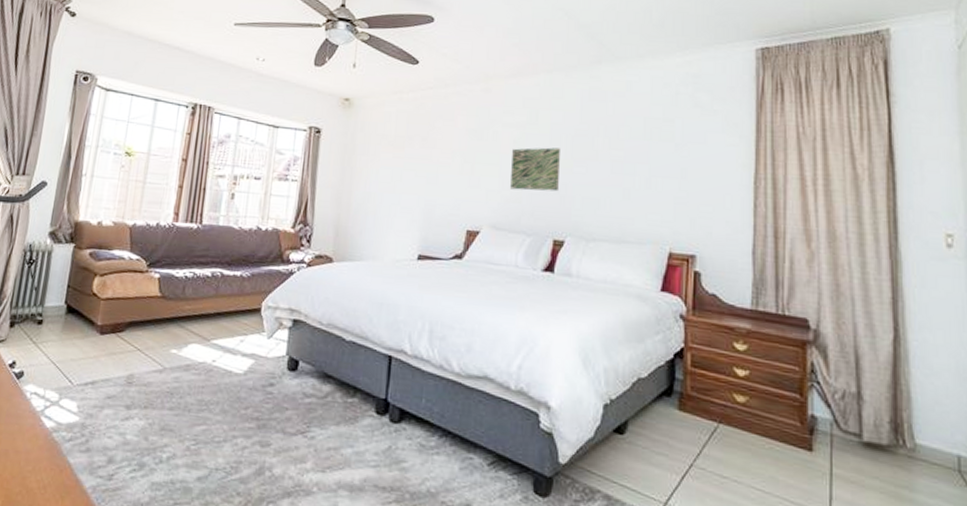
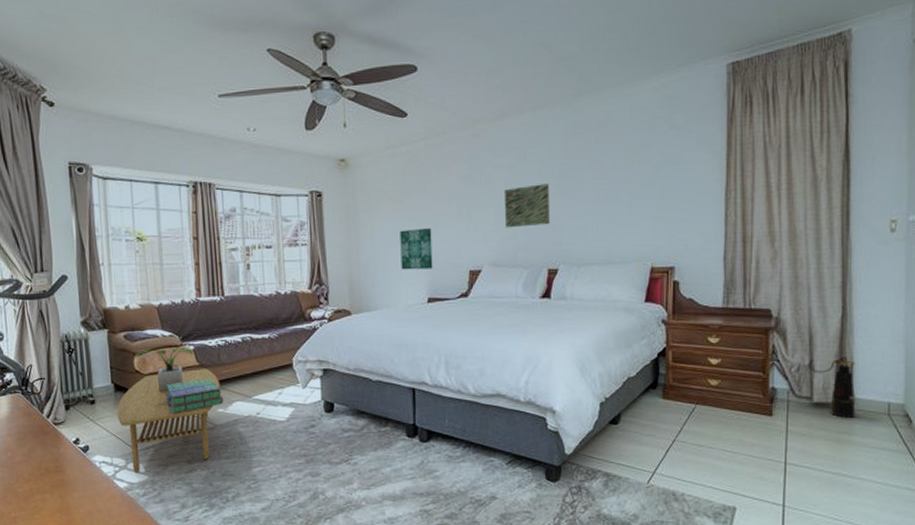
coffee table: none [62,299,180,413] -> present [117,368,220,474]
potted plant: none [94,271,159,322] -> present [134,348,194,393]
stack of books: none [117,311,180,349] -> present [164,378,224,414]
wall art: none [393,178,431,224] -> present [400,227,433,270]
lantern: none [854,387,919,469] -> present [807,356,857,418]

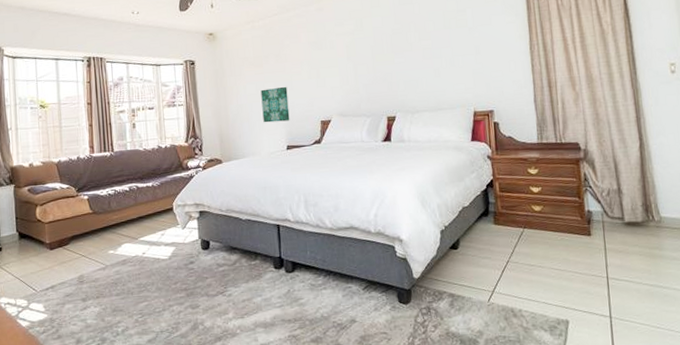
coffee table: present [117,368,220,474] -> none [20,215,111,313]
potted plant: present [134,348,194,393] -> none [36,198,88,238]
stack of books: present [164,378,224,414] -> none [62,223,114,257]
wall art: present [505,184,550,228] -> none [346,46,386,84]
lantern: present [807,356,857,418] -> none [616,180,664,235]

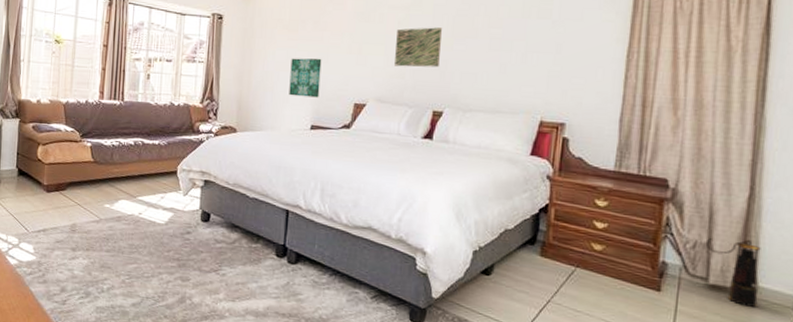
wall art: none [346,46,386,84] -> present [395,27,442,68]
lantern: none [616,180,664,235] -> present [705,238,761,307]

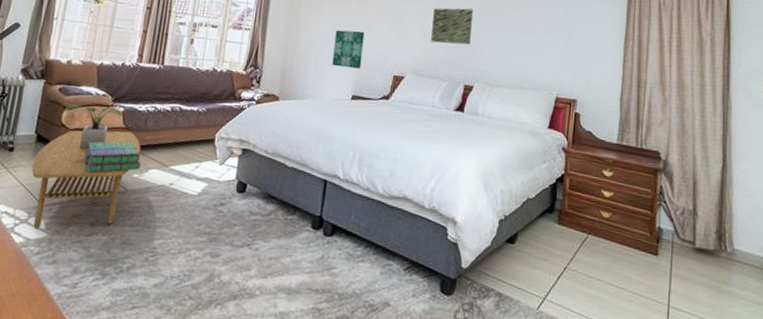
coffee table: none [17,164,110,253] -> present [31,130,141,229]
potted plant: none [38,141,91,182] -> present [63,105,123,150]
stack of books: none [60,173,111,204] -> present [83,140,141,173]
lantern: present [705,238,761,307] -> none [691,205,735,268]

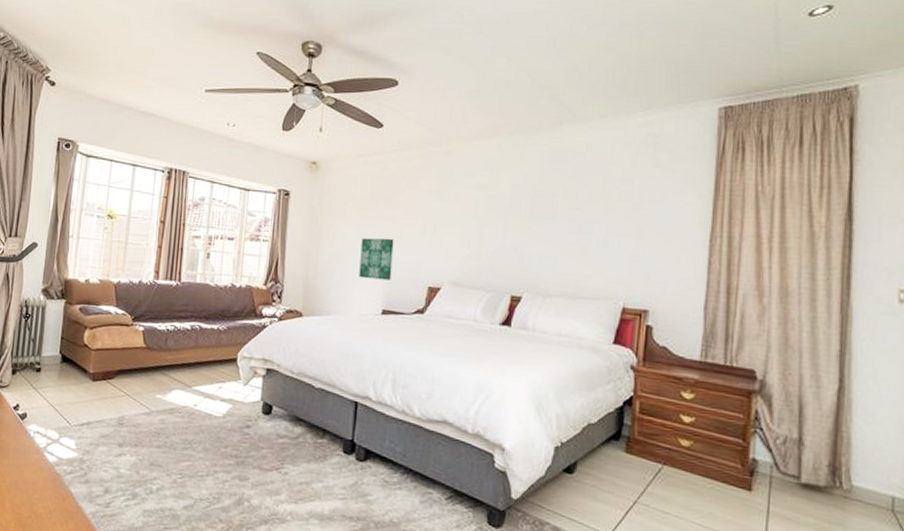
coffee table: present [31,130,141,229] -> none [59,350,163,449]
potted plant: present [63,105,123,150] -> none [85,324,143,370]
stack of books: present [83,140,141,173] -> none [107,361,164,394]
wall art: present [431,8,473,45] -> none [471,207,520,250]

